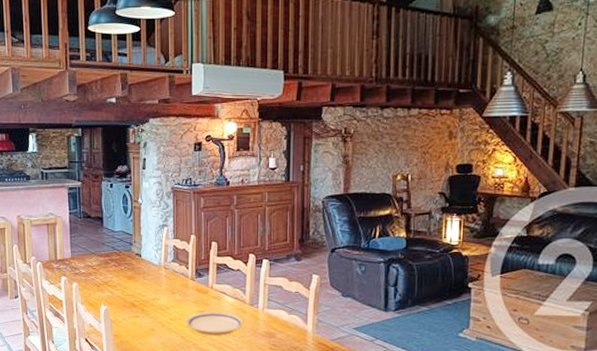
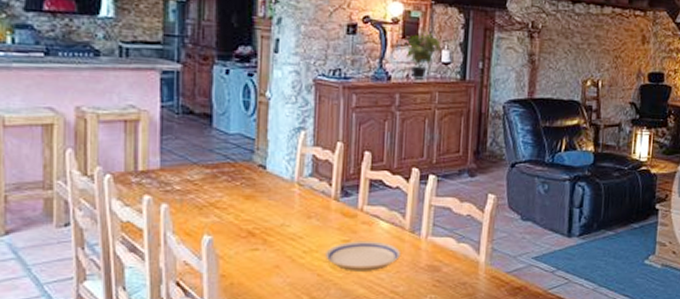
potted plant: none [240,144,268,183] -> present [406,31,441,80]

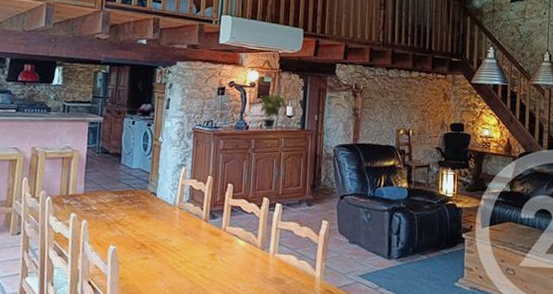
plate: present [326,241,400,271] -> none [197,255,253,281]

